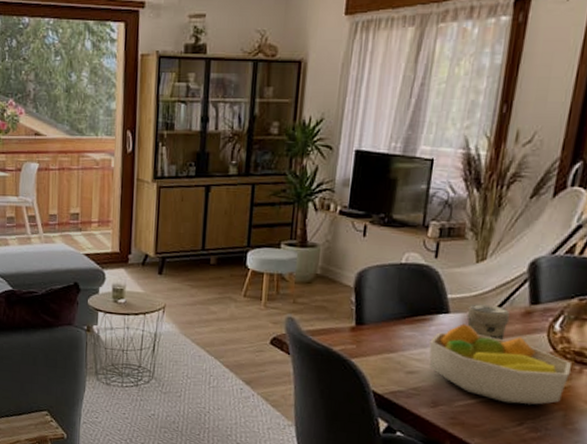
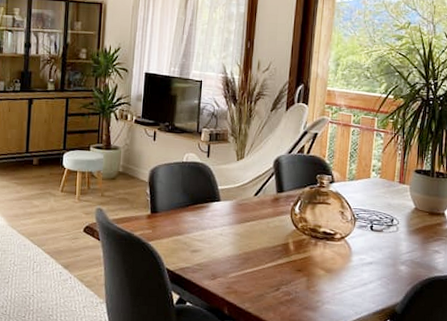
fruit bowl: present [429,323,571,405] -> none [207,209,309,273]
jar: present [467,304,510,341] -> none [234,193,264,222]

